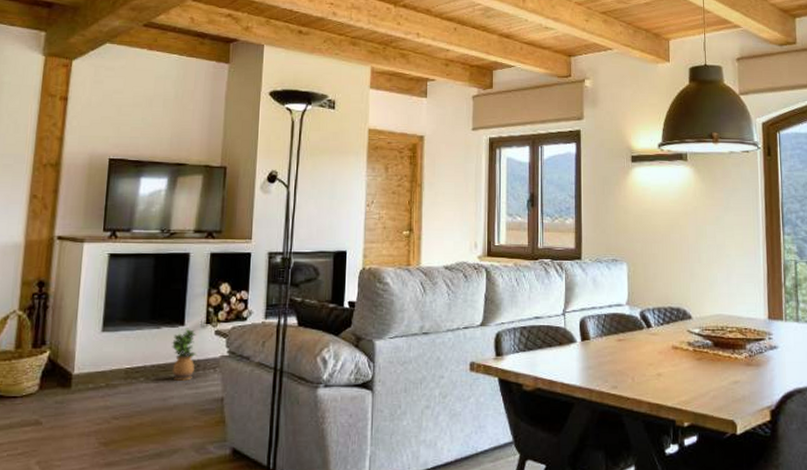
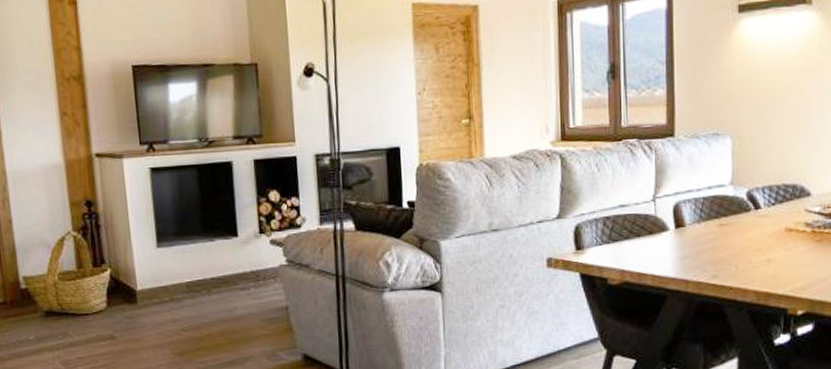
potted plant: present [172,328,196,381] -> none [228,239,255,292]

